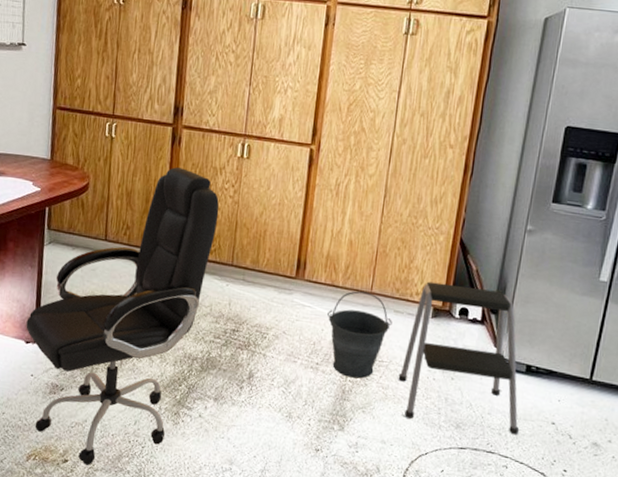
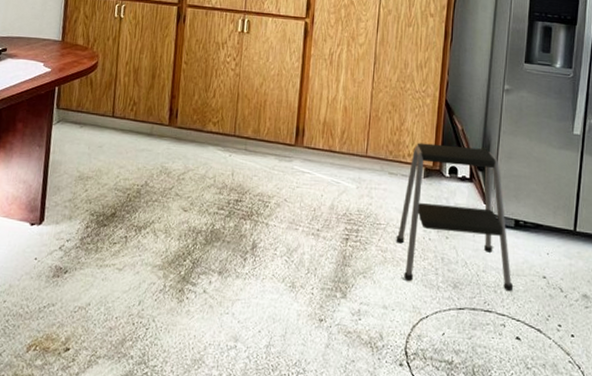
office chair: present [26,167,220,466] -> none [31,44,222,353]
bucket: present [327,291,393,379] -> none [326,155,388,243]

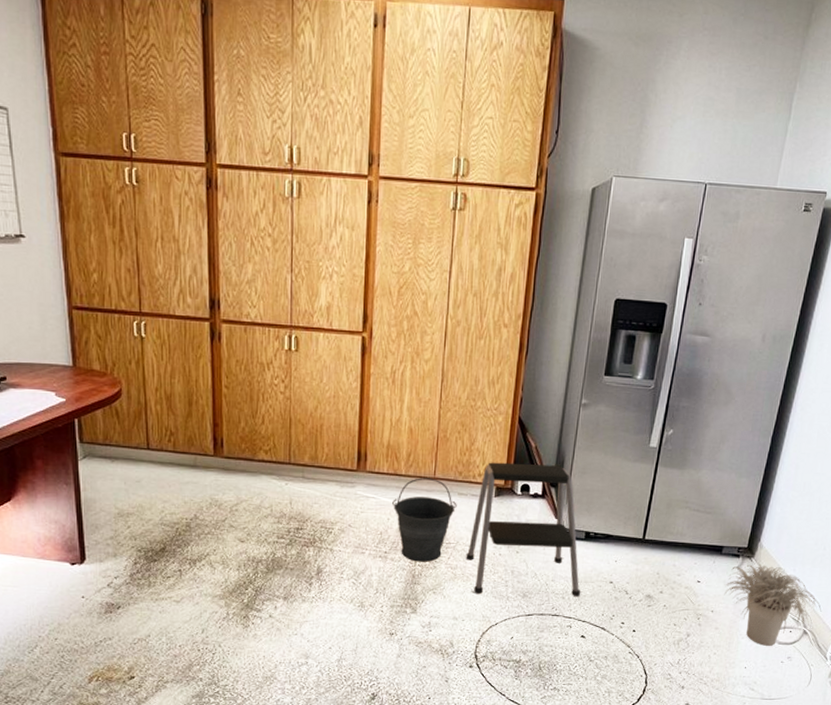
bucket: none [326,155,388,243] -> present [392,478,457,562]

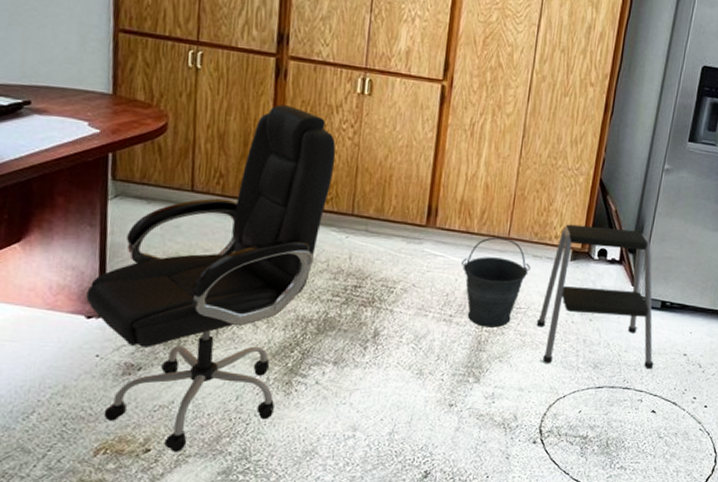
office chair: none [69,365,270,679] -> present [86,104,336,452]

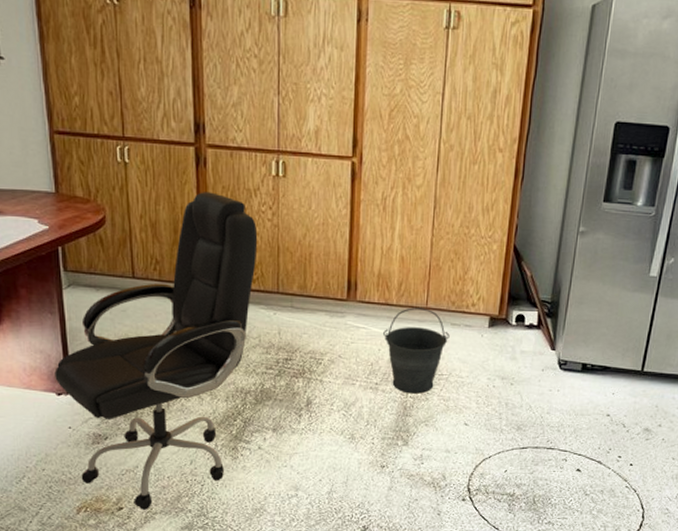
step stool: present [536,224,654,370] -> none [458,291,577,430]

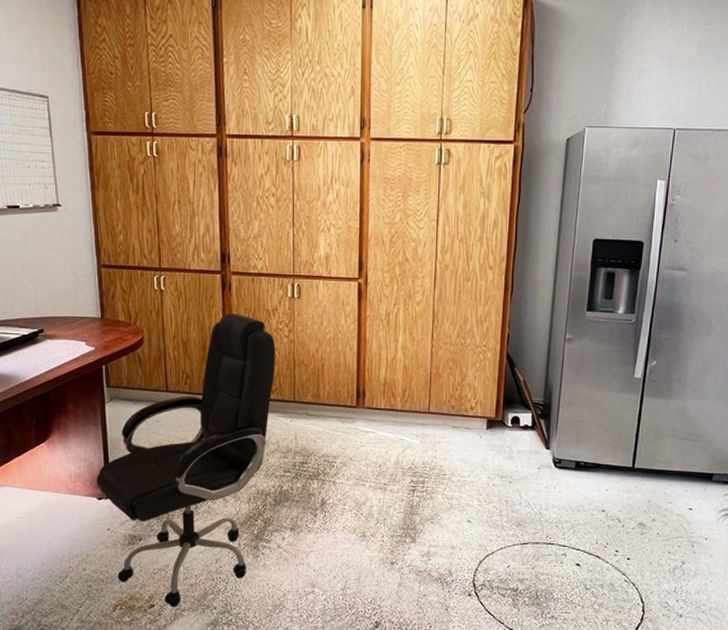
bucket: present [383,307,450,394] -> none [390,412,451,493]

